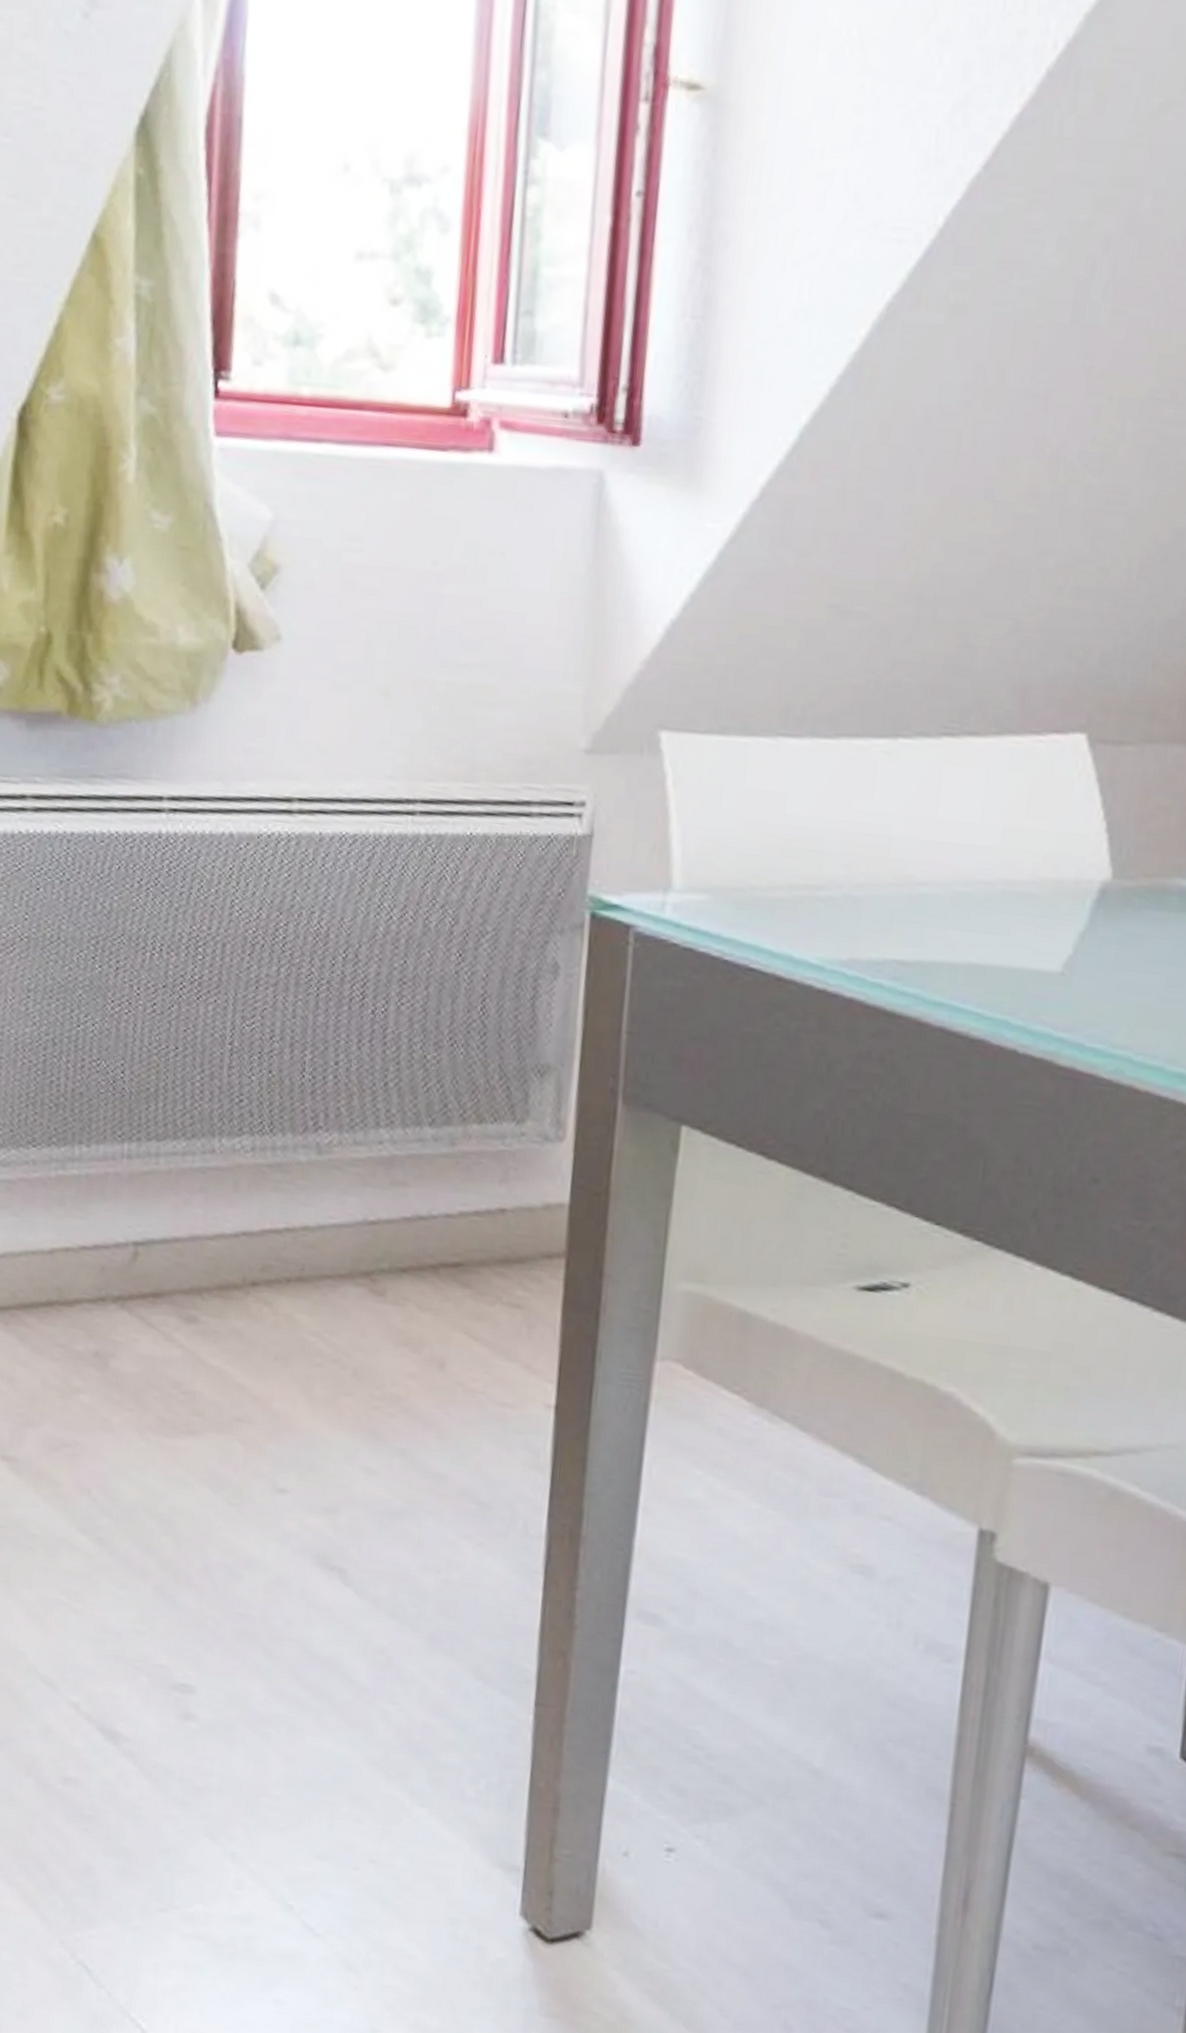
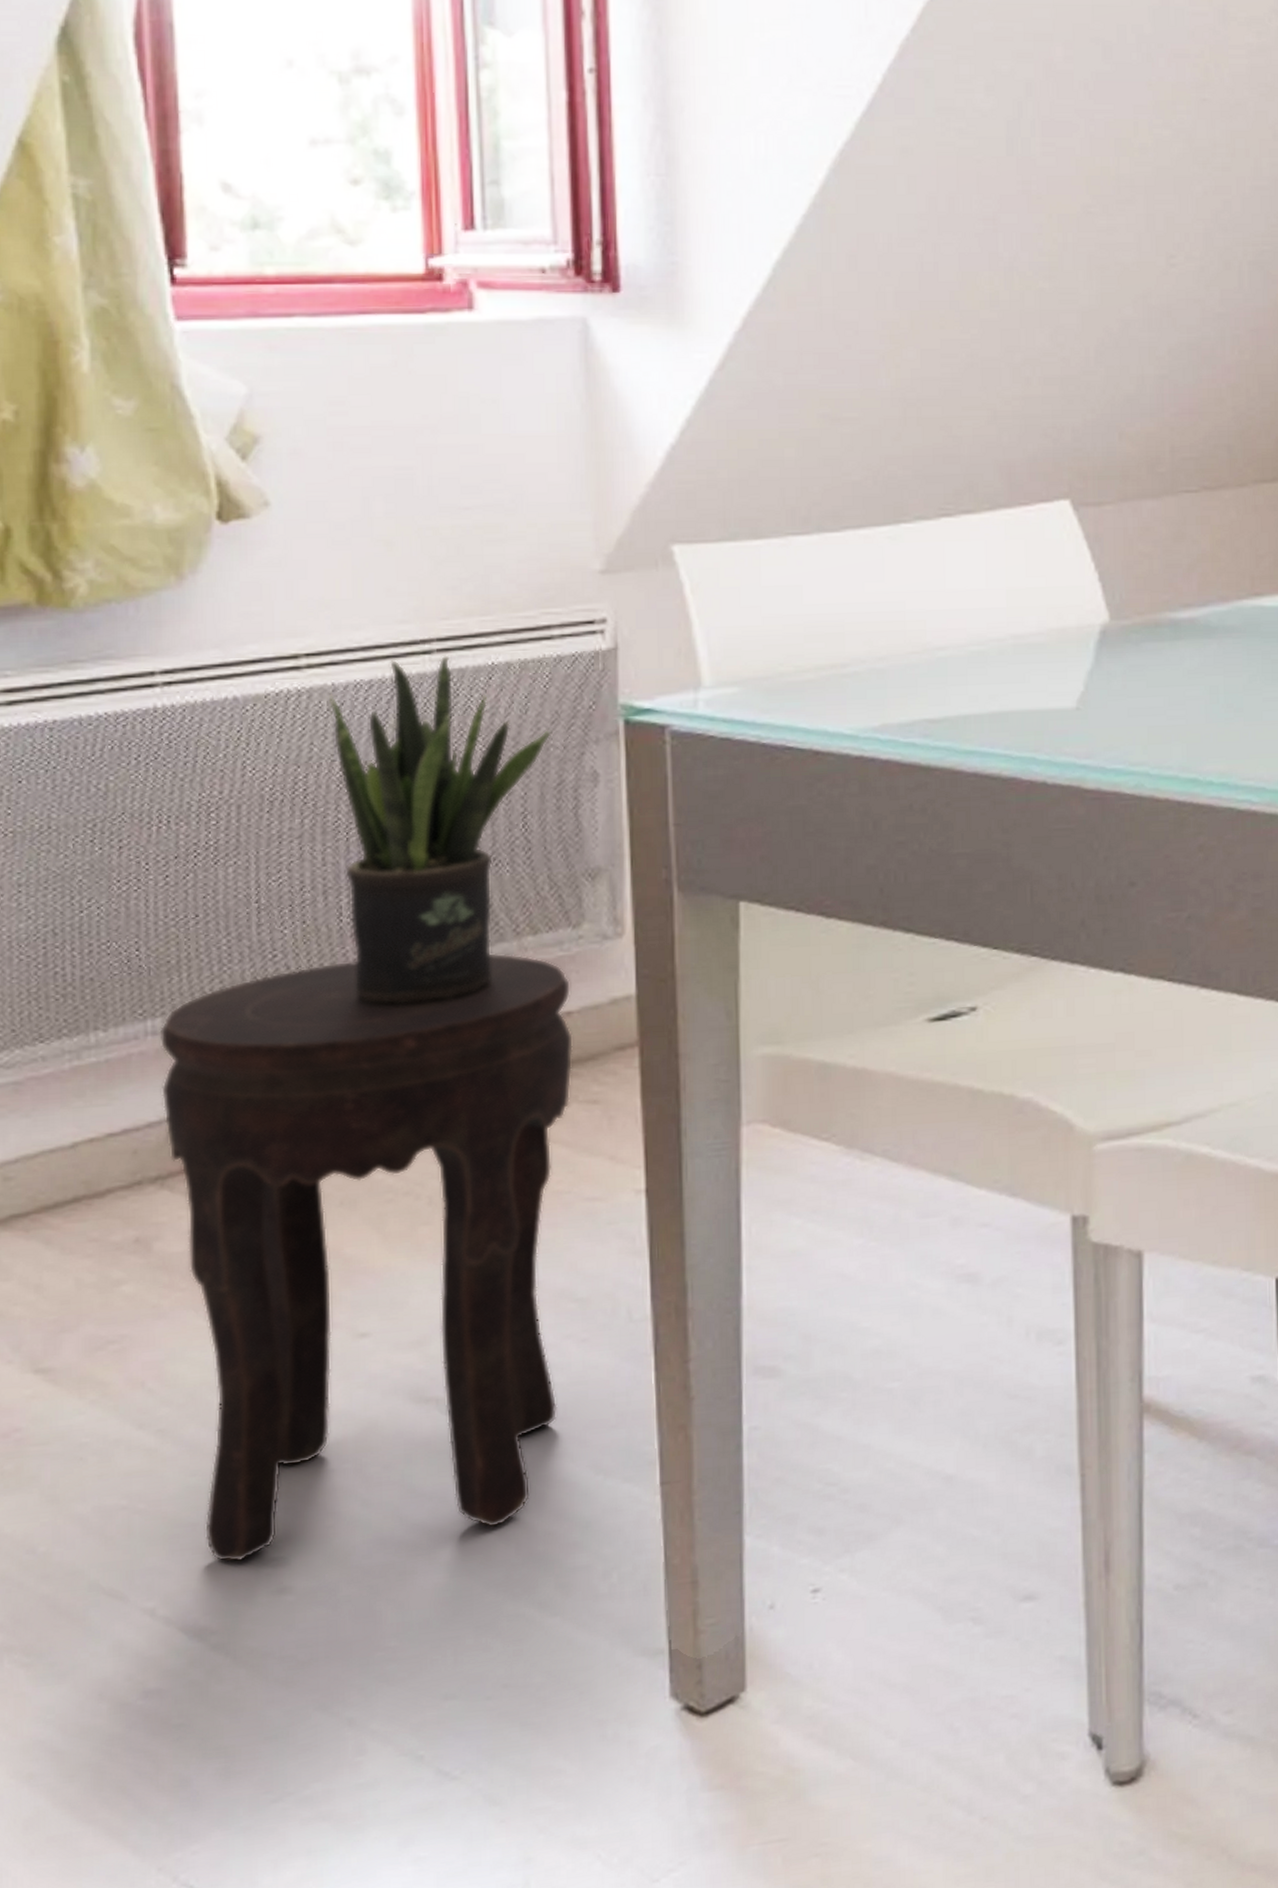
side table: none [127,1117,509,1707] -> present [159,953,574,1562]
potted plant: none [309,816,519,1175] -> present [328,655,551,1005]

